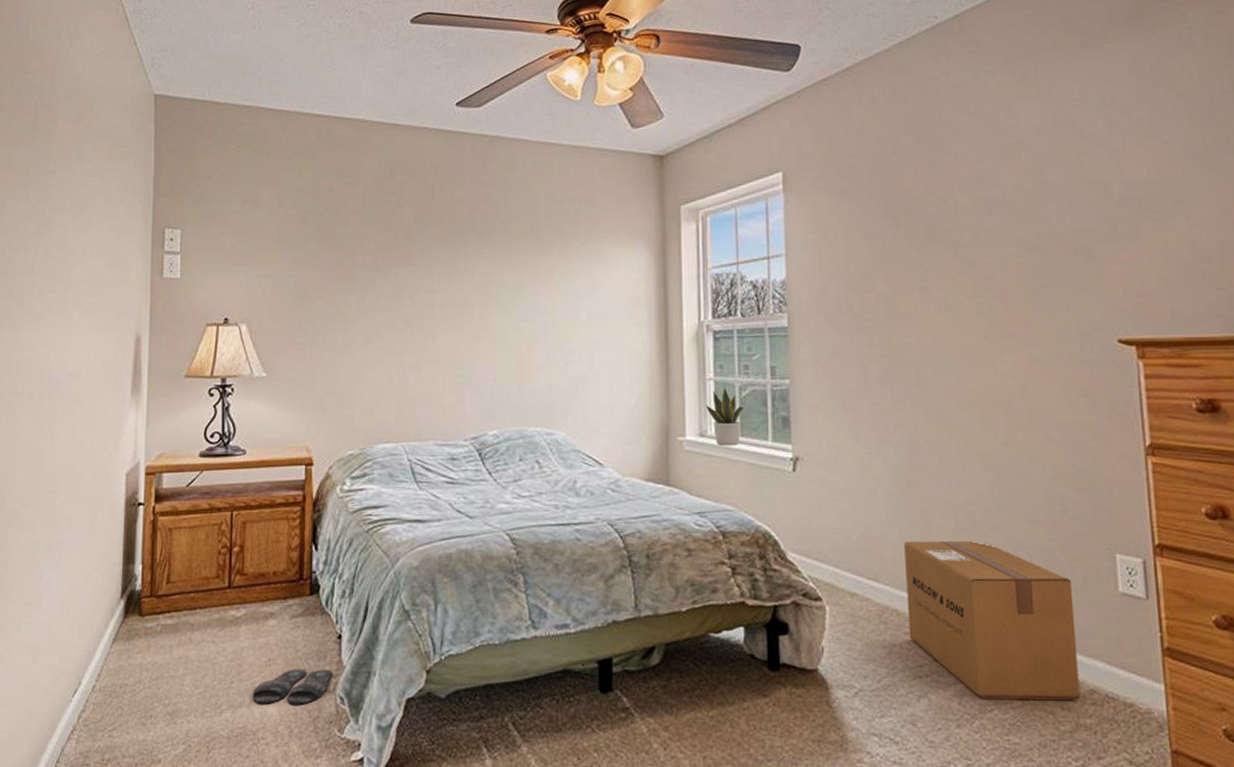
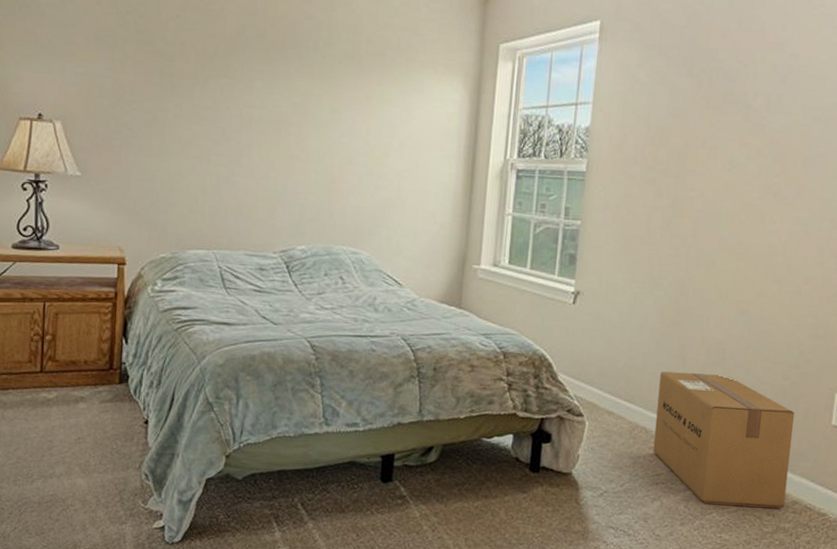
slippers: present [252,669,333,705] -> none [62,447,139,479]
potted plant: present [706,386,746,446] -> none [502,222,539,277]

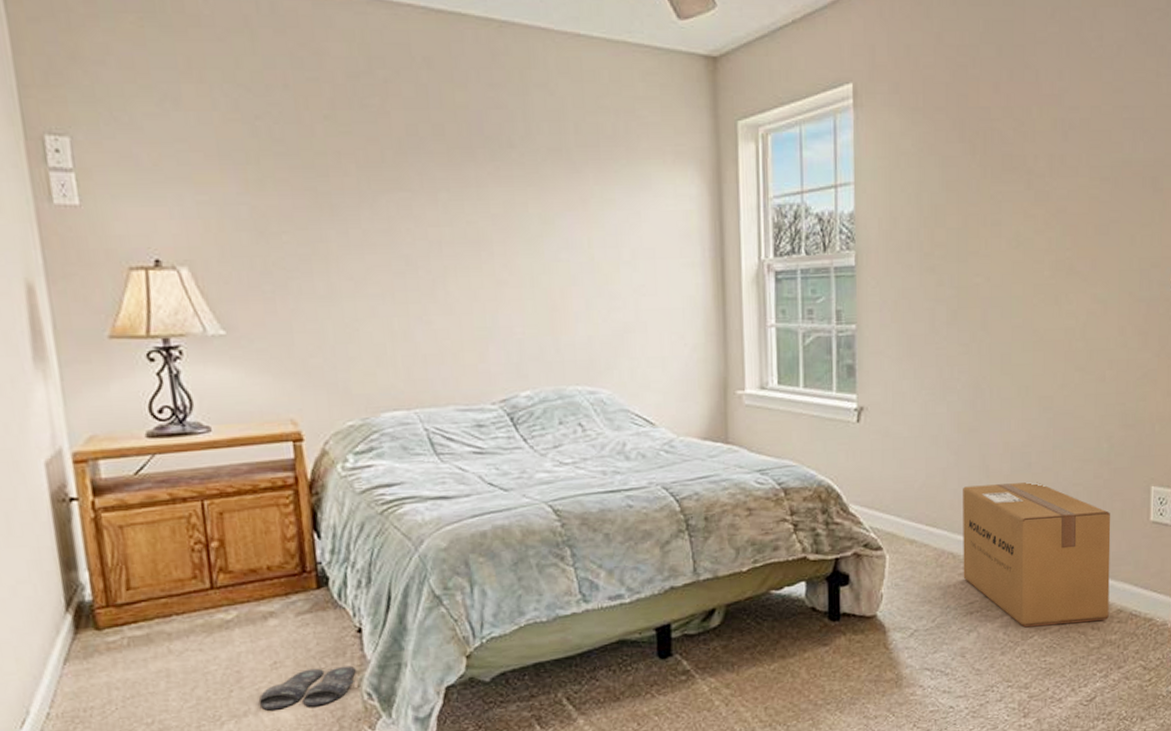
slippers: none [62,447,139,479] -> present [258,665,356,711]

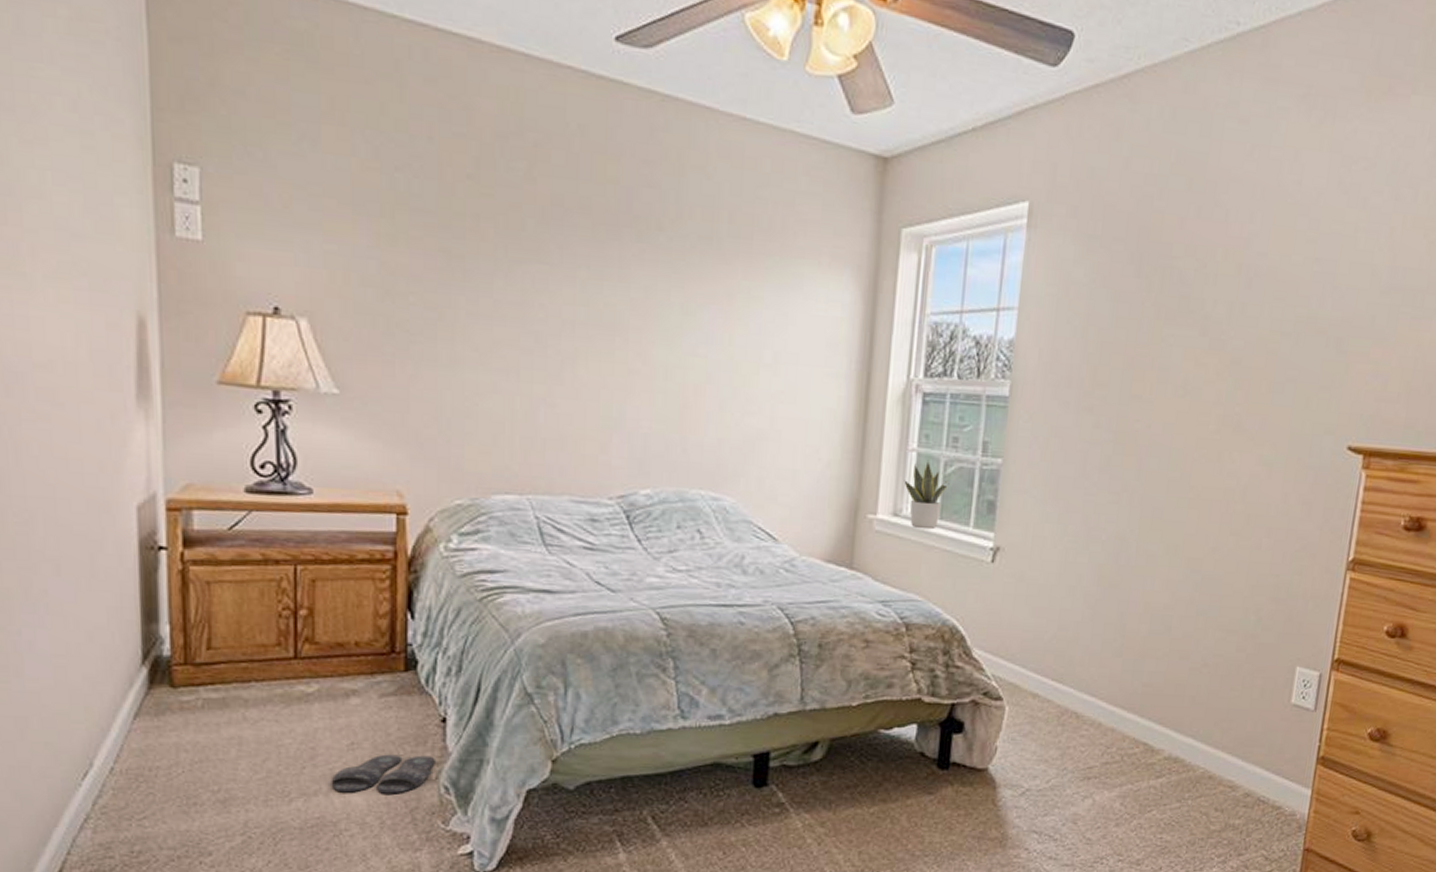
potted plant: none [767,333,810,399] -> present [904,460,950,530]
box: present [963,482,1111,628] -> none [1084,644,1250,803]

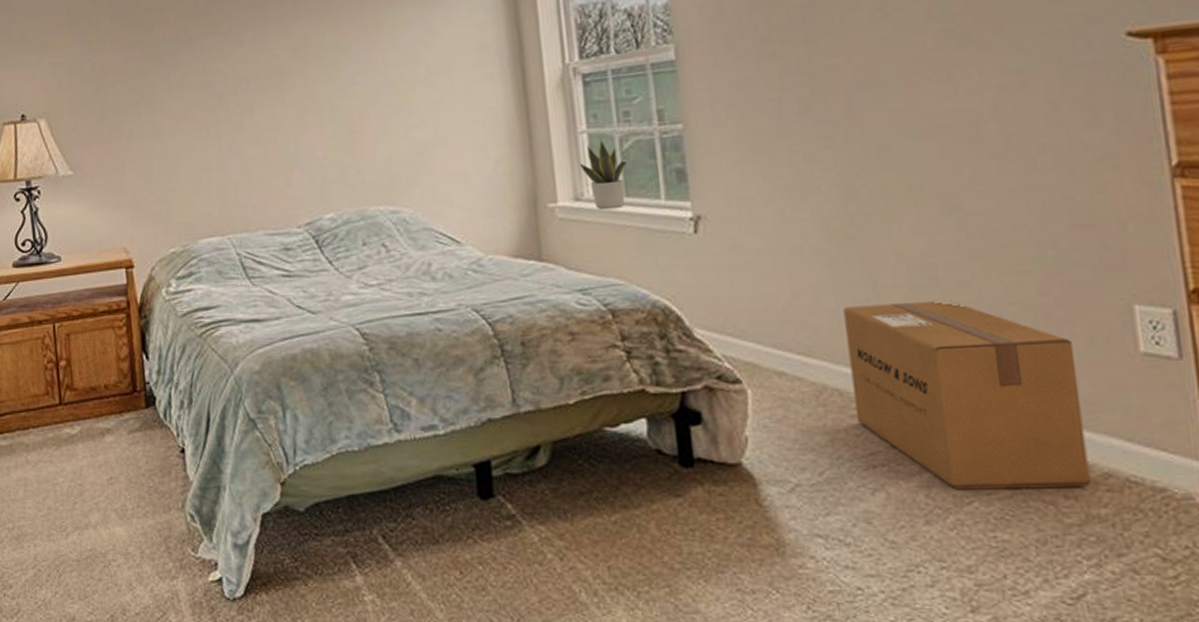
slippers: present [331,754,435,794] -> none [97,485,180,525]
box: none [1084,644,1250,803] -> present [843,300,1091,490]

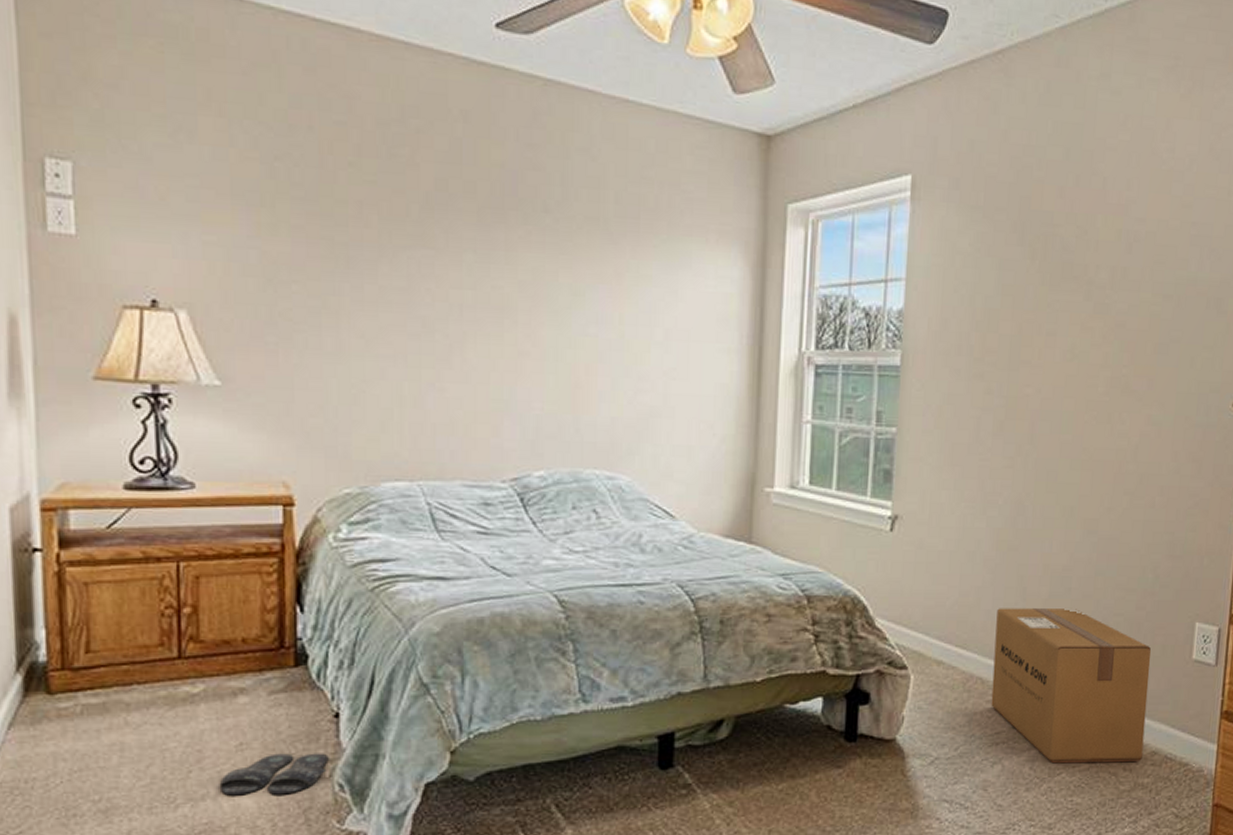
slippers: none [97,485,180,525] -> present [219,753,329,796]
potted plant: present [579,139,629,210] -> none [799,431,845,501]

